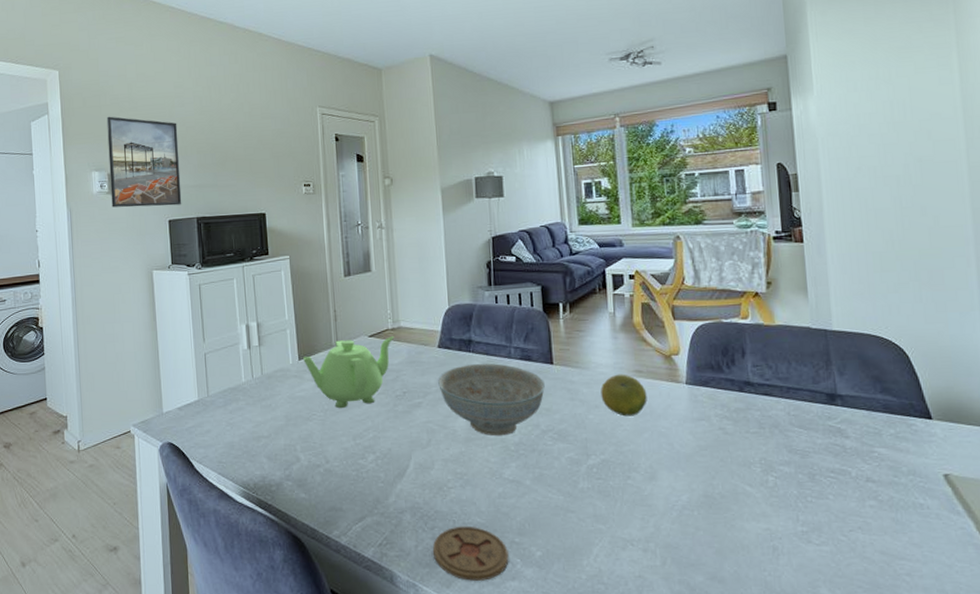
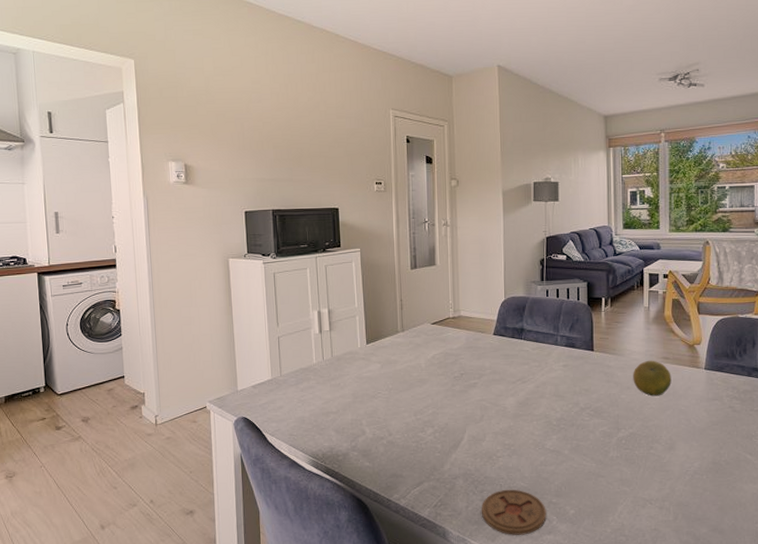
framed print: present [106,116,182,208] -> none [183,108,258,198]
teapot: present [303,336,395,409] -> none [371,324,455,388]
decorative bowl: present [437,363,546,436] -> none [491,350,586,413]

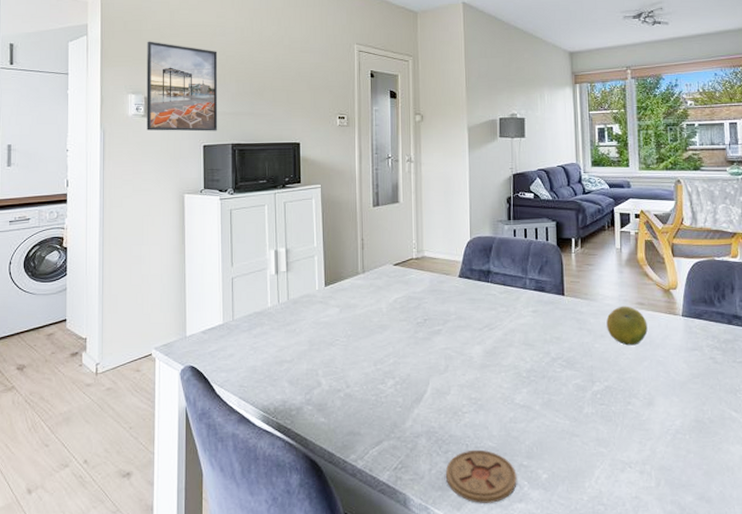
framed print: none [183,108,258,198] -> present [146,41,218,132]

